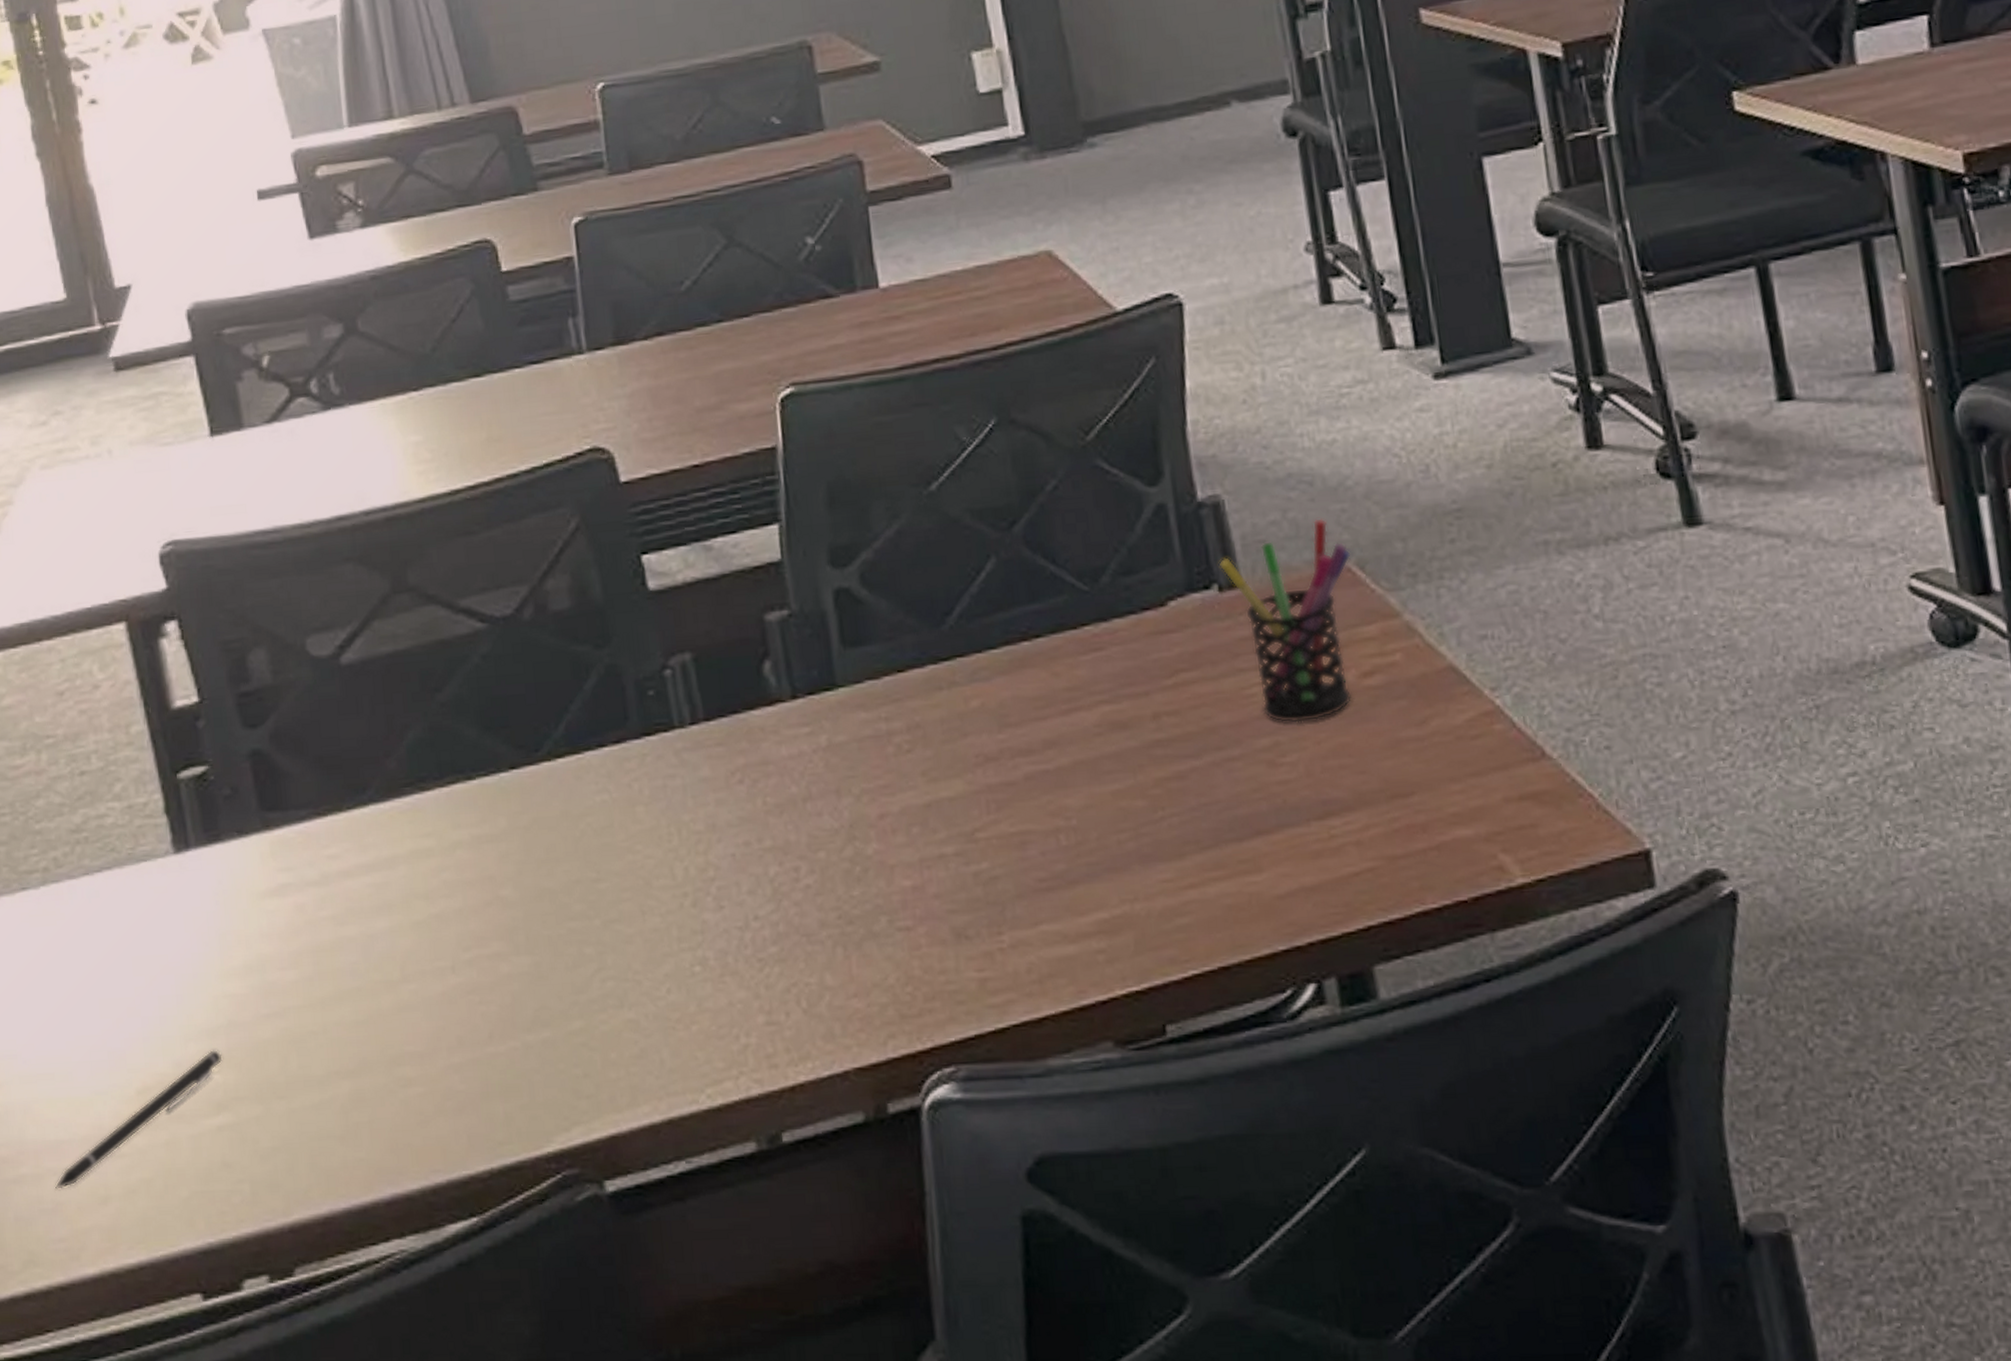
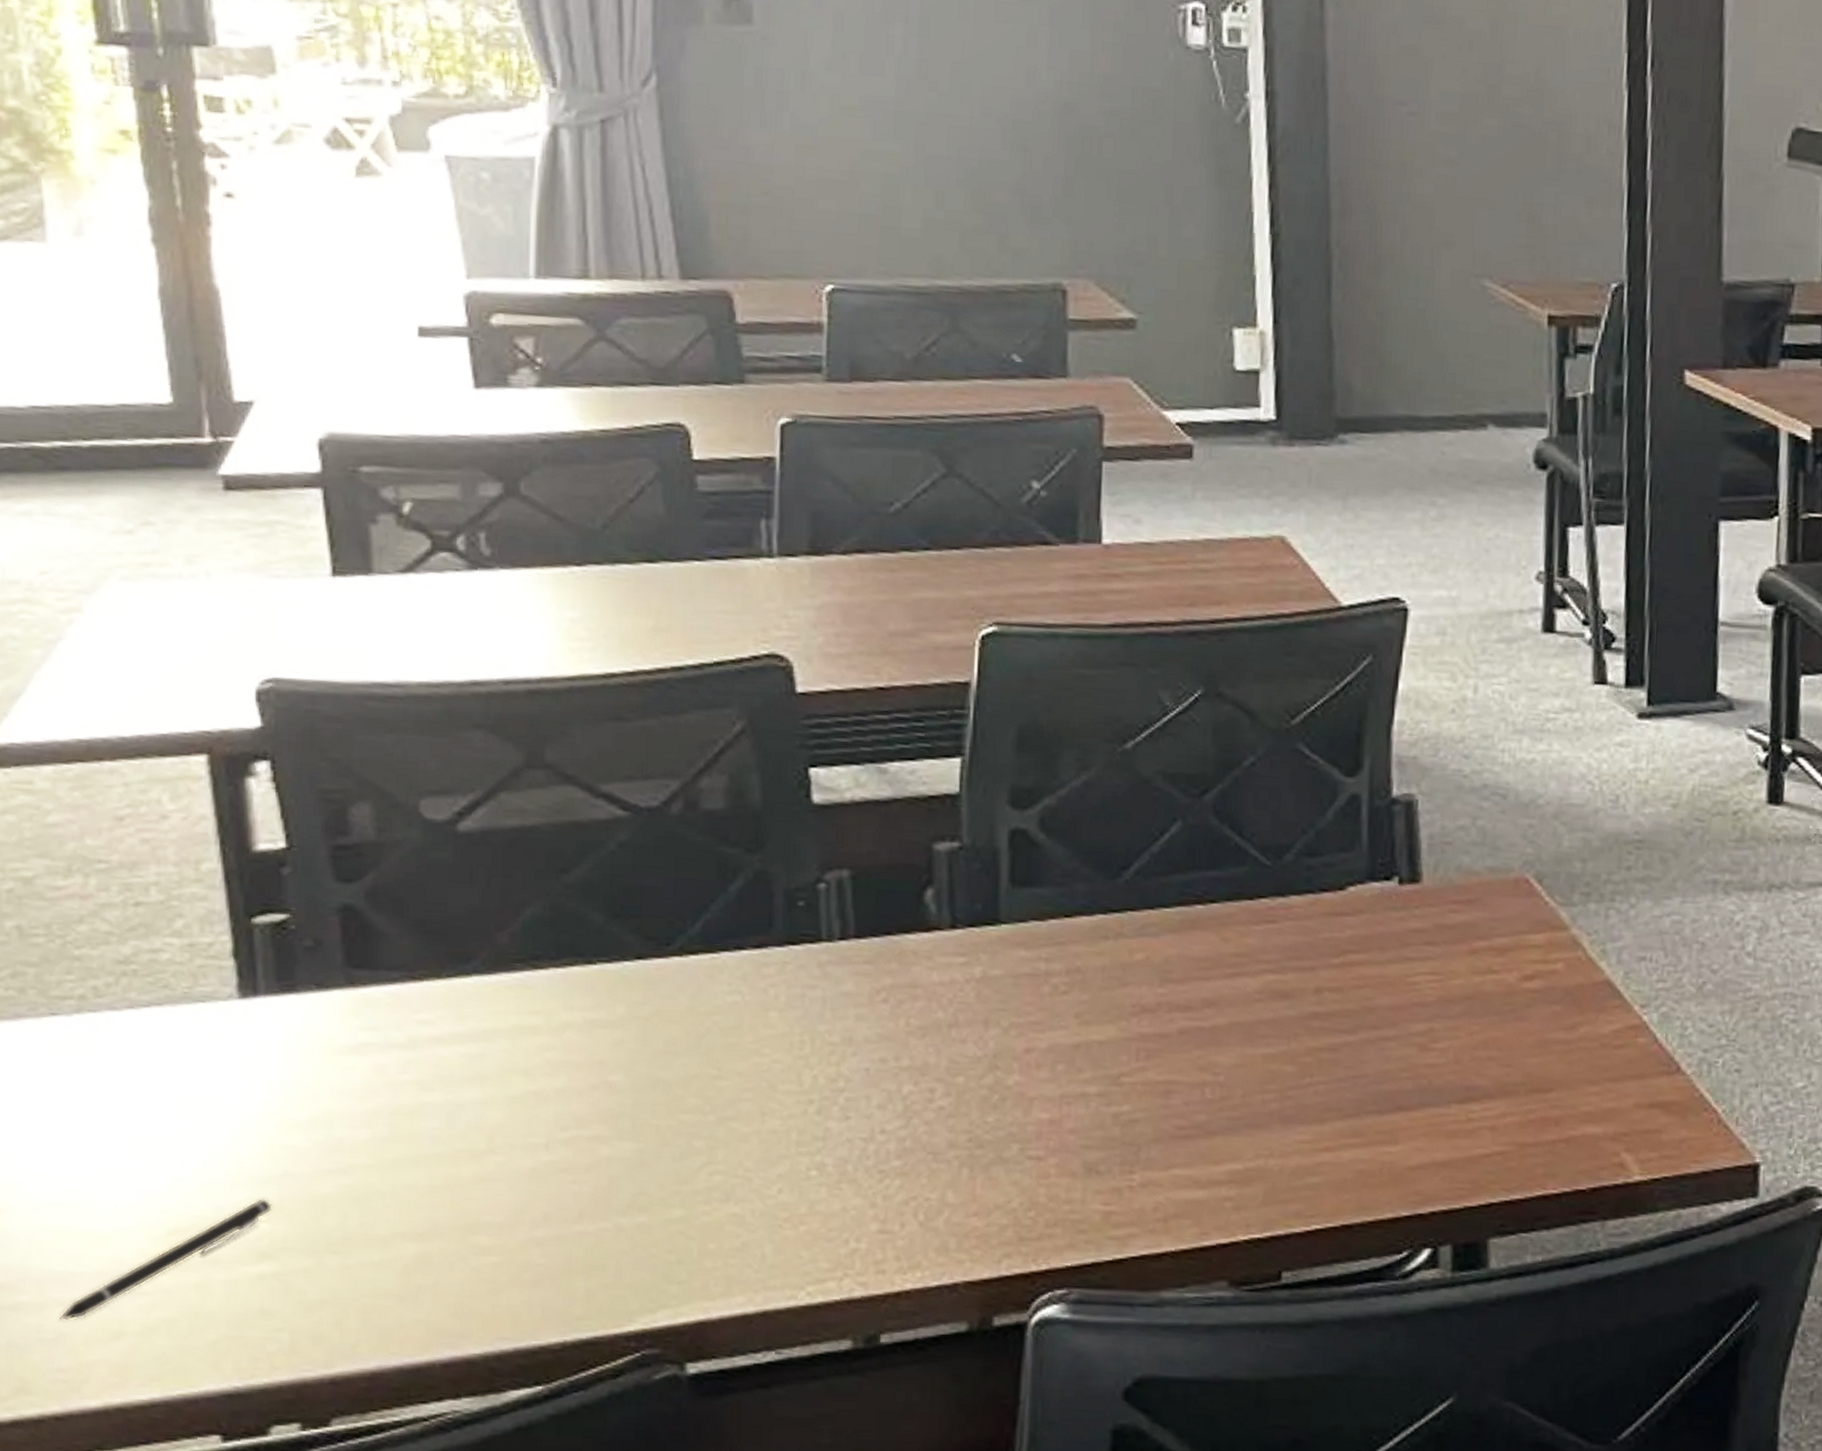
pen holder: present [1218,518,1353,723] -> none [1402,830,1532,1014]

